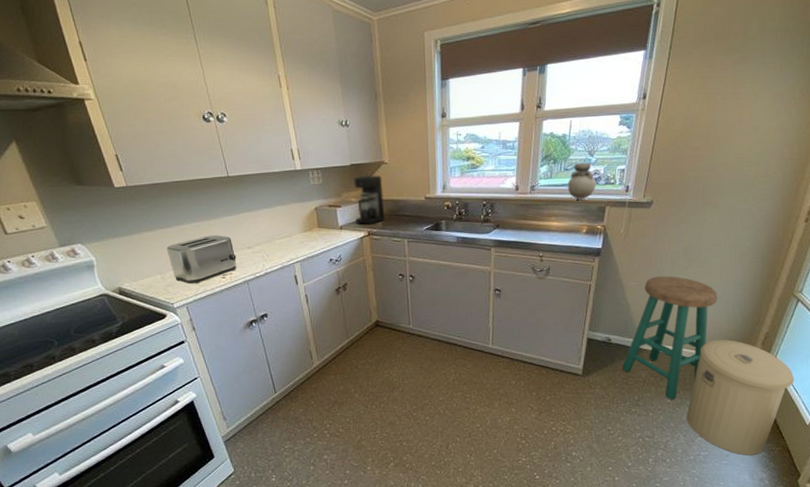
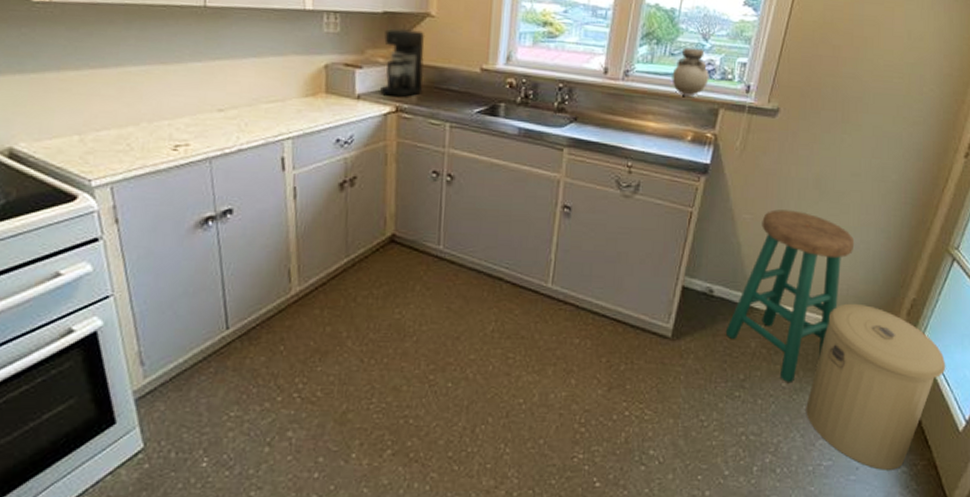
toaster: present [166,235,237,284] -> none [94,86,199,155]

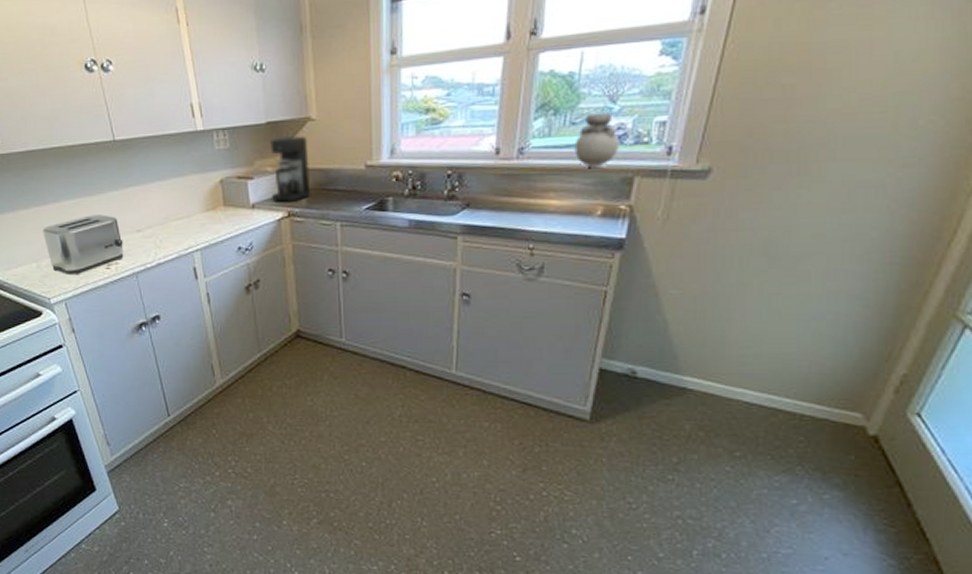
toaster: none [94,86,199,155] -> present [42,215,124,276]
stool: present [725,209,855,382] -> none [653,281,819,466]
can: present [806,303,946,470] -> none [757,381,953,563]

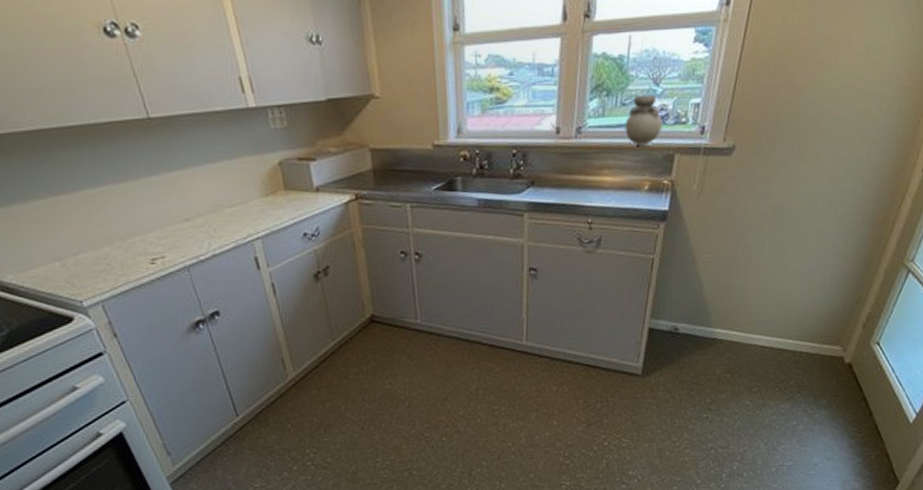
toaster: present [42,215,124,276] -> none [64,203,171,274]
coffee maker: present [270,135,311,203] -> none [332,113,379,185]

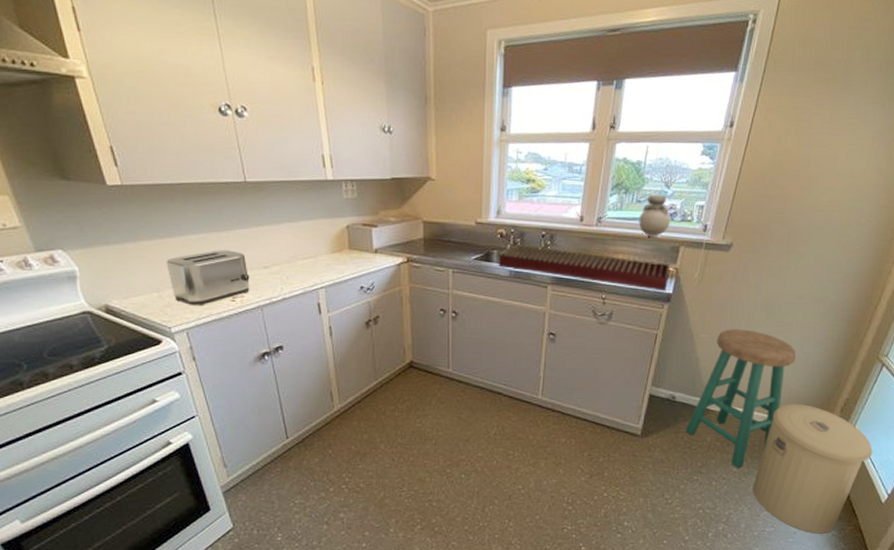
toaster: none [64,203,171,274] -> present [166,250,250,306]
dish rack: none [463,158,664,209] -> present [498,238,670,292]
stool: none [691,244,812,400] -> present [685,329,797,468]
can: none [768,323,899,464] -> present [753,403,873,534]

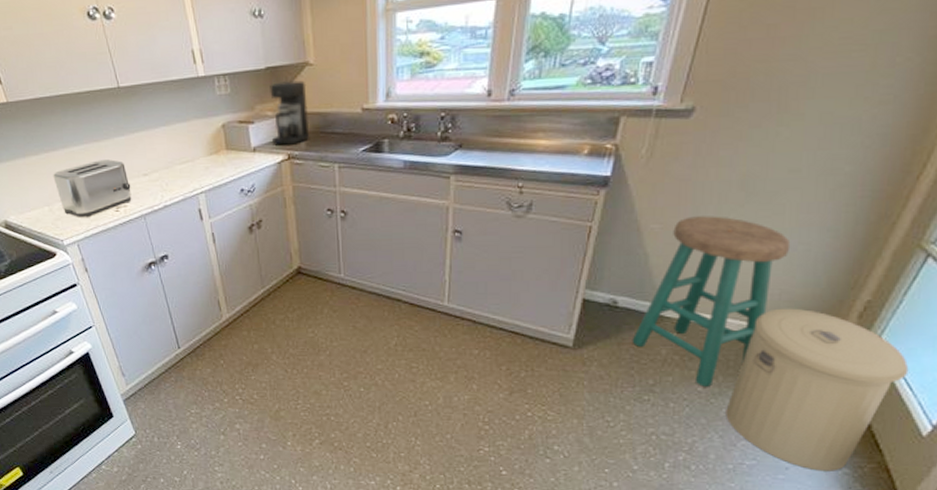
coffee maker: none [392,191,429,250] -> present [270,80,310,146]
dish rack: present [498,238,670,292] -> none [390,121,607,175]
vase: present [638,195,671,237] -> none [563,54,608,108]

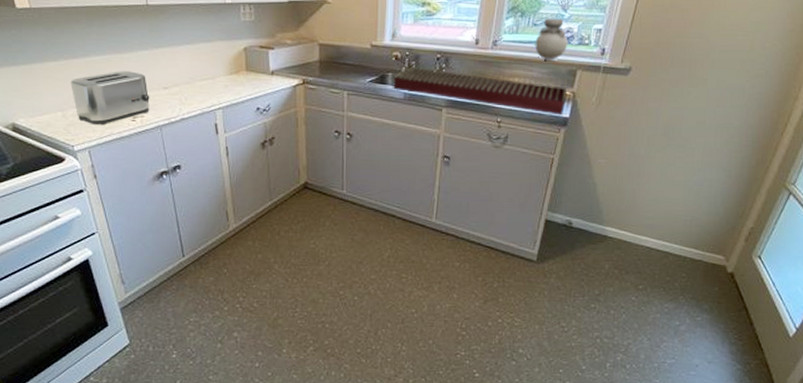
coffee maker: present [270,80,310,146] -> none [288,14,324,72]
dish rack: none [390,121,607,175] -> present [393,60,567,116]
vase: none [563,54,608,108] -> present [535,18,568,61]
stool: present [632,216,791,387] -> none [582,154,699,296]
can: present [726,308,909,471] -> none [652,232,780,367]

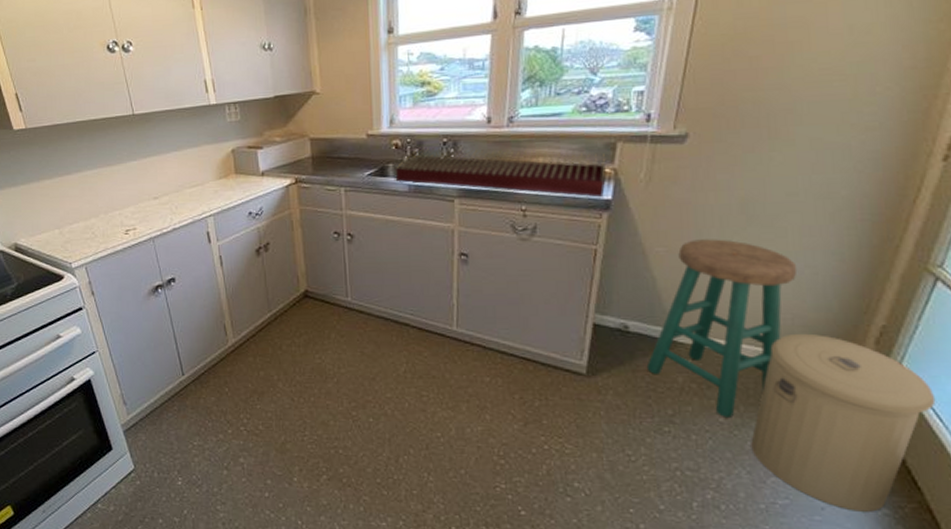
toaster: present [70,71,150,126] -> none [65,183,142,241]
vase: present [535,18,568,61] -> none [560,83,602,134]
stool: none [582,154,699,296] -> present [646,239,798,417]
can: none [652,232,780,367] -> present [751,333,936,512]

